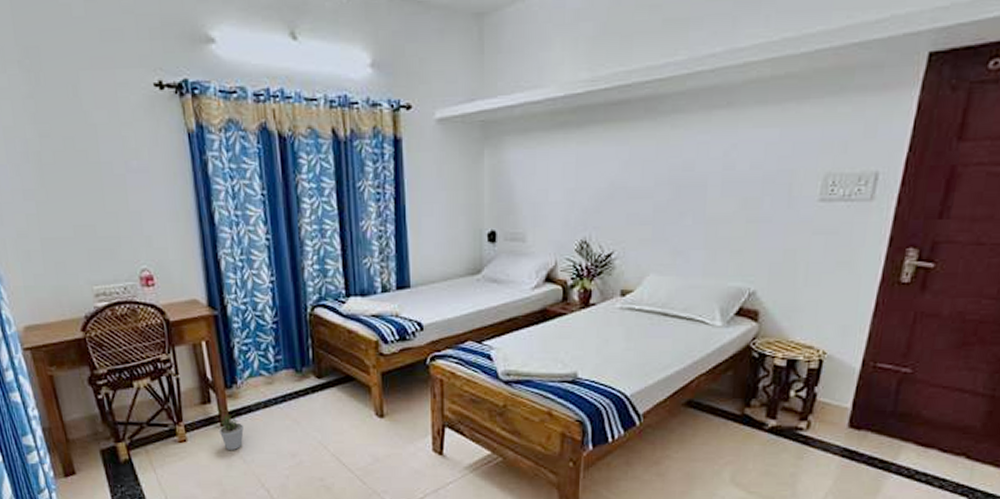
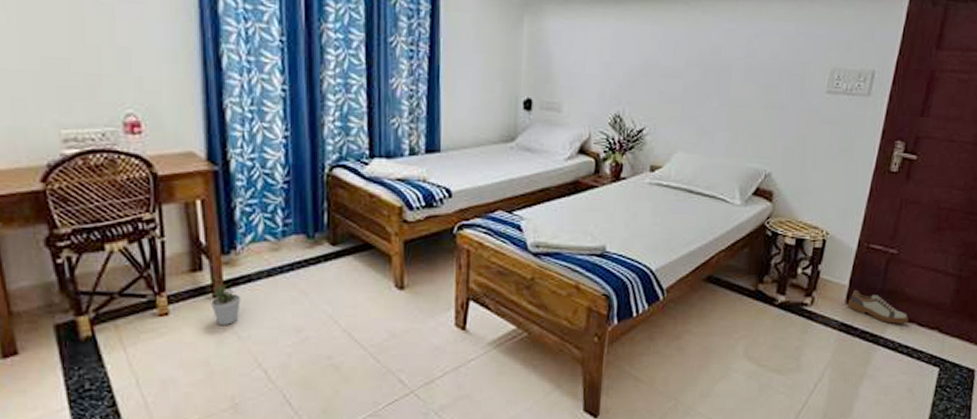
shoe: none [850,412,927,449] -> present [847,289,908,324]

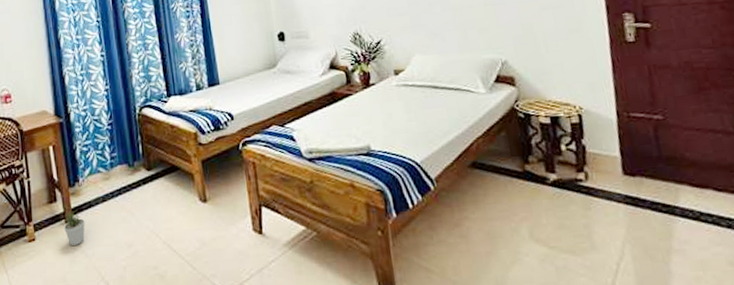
shoe: present [847,289,908,324] -> none [625,159,701,192]

